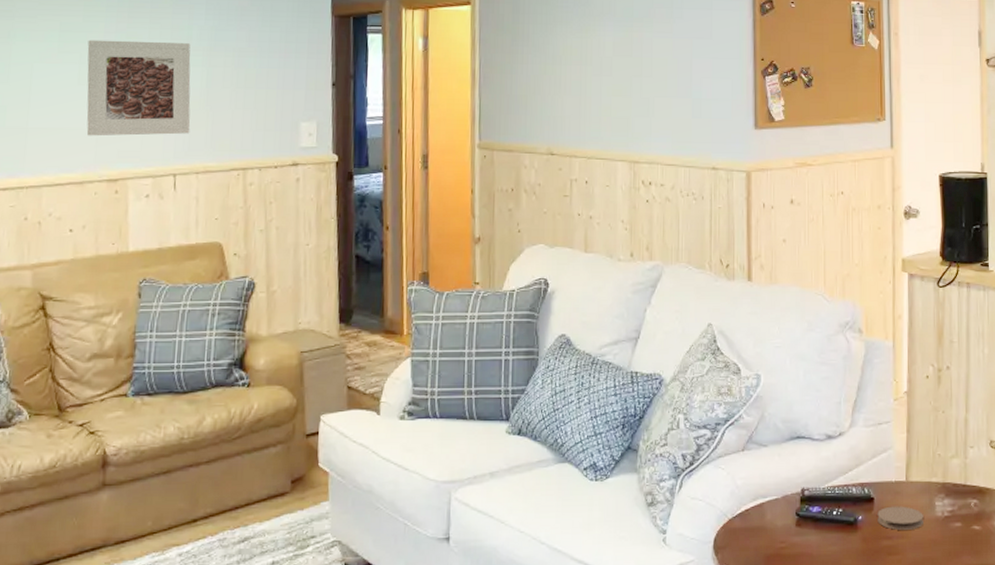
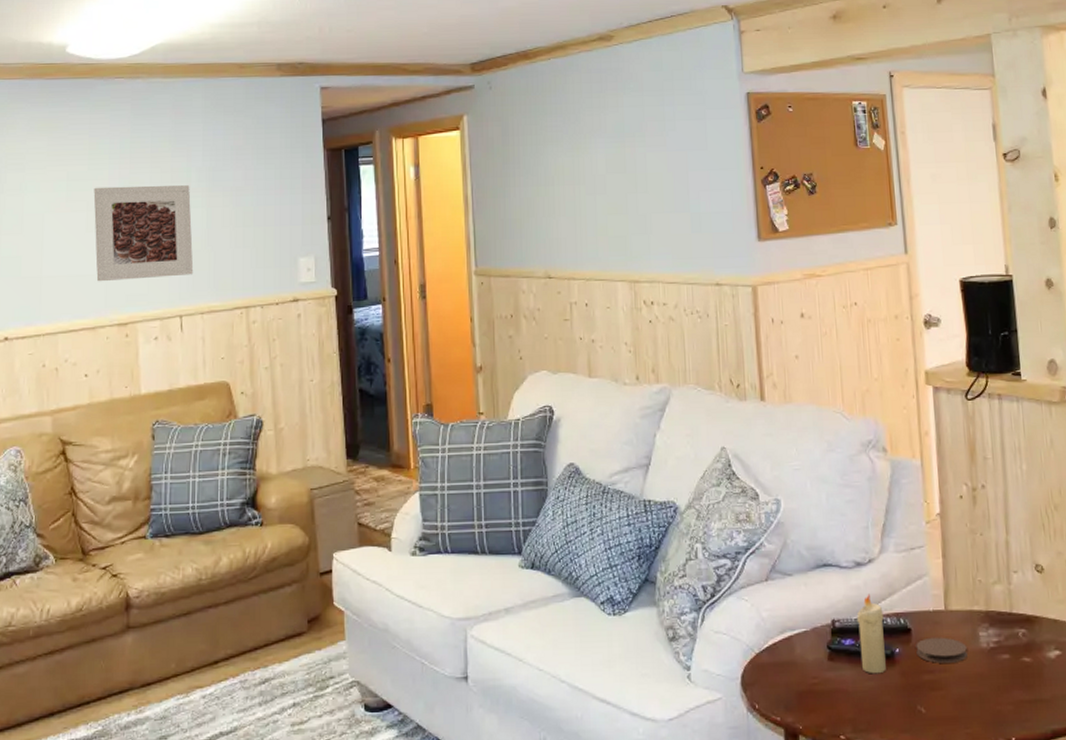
candle: none [825,465,850,540] -> present [857,594,886,674]

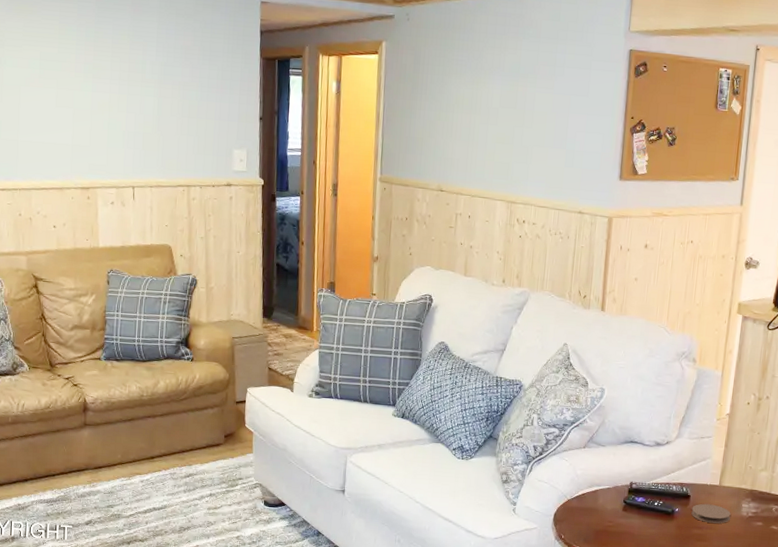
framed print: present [93,185,194,282] -> none [62,68,145,154]
candle: present [857,594,886,674] -> none [647,467,671,525]

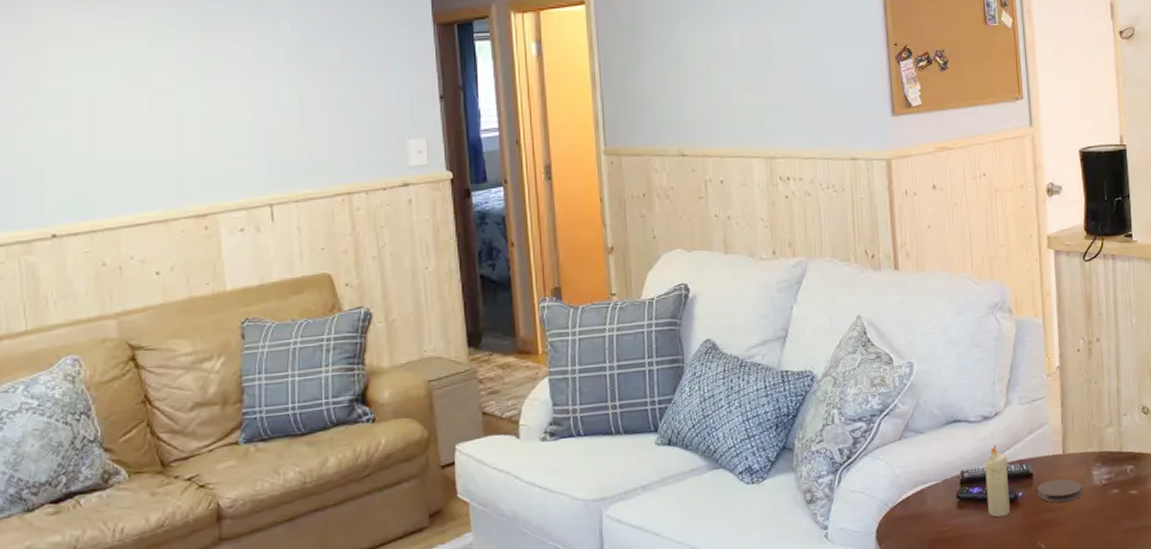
candle: none [647,467,671,525] -> present [984,444,1010,518]

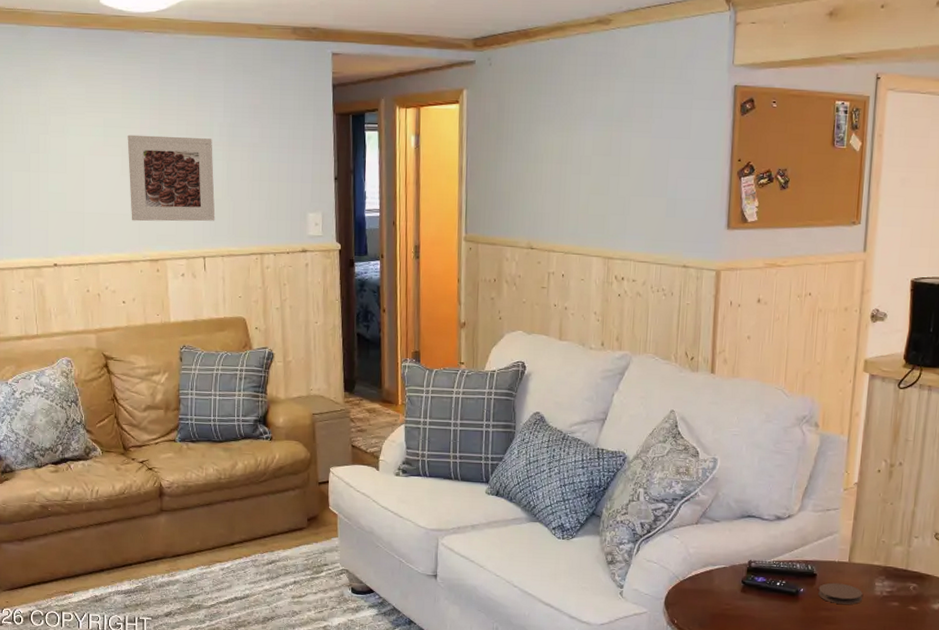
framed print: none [158,62,285,170] -> present [127,134,215,222]
candle: present [984,444,1010,518] -> none [769,543,795,607]

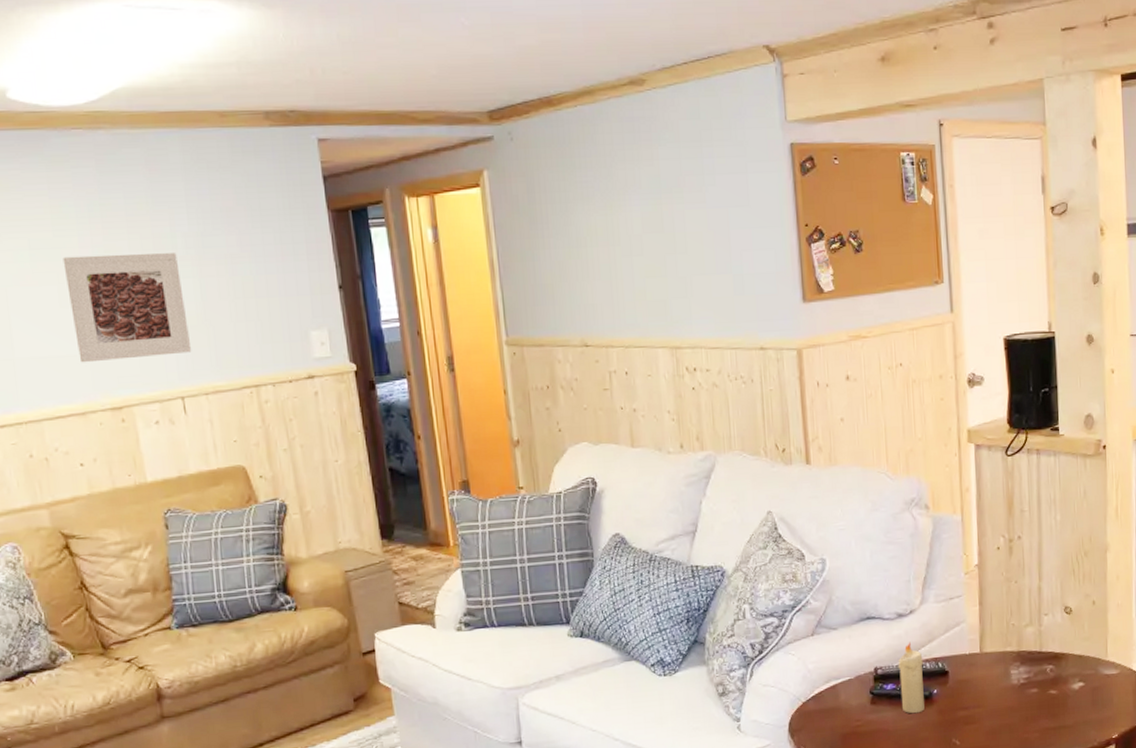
candle: none [769,543,795,607] -> present [898,642,925,714]
coaster: present [818,582,863,605] -> none [952,677,999,701]

